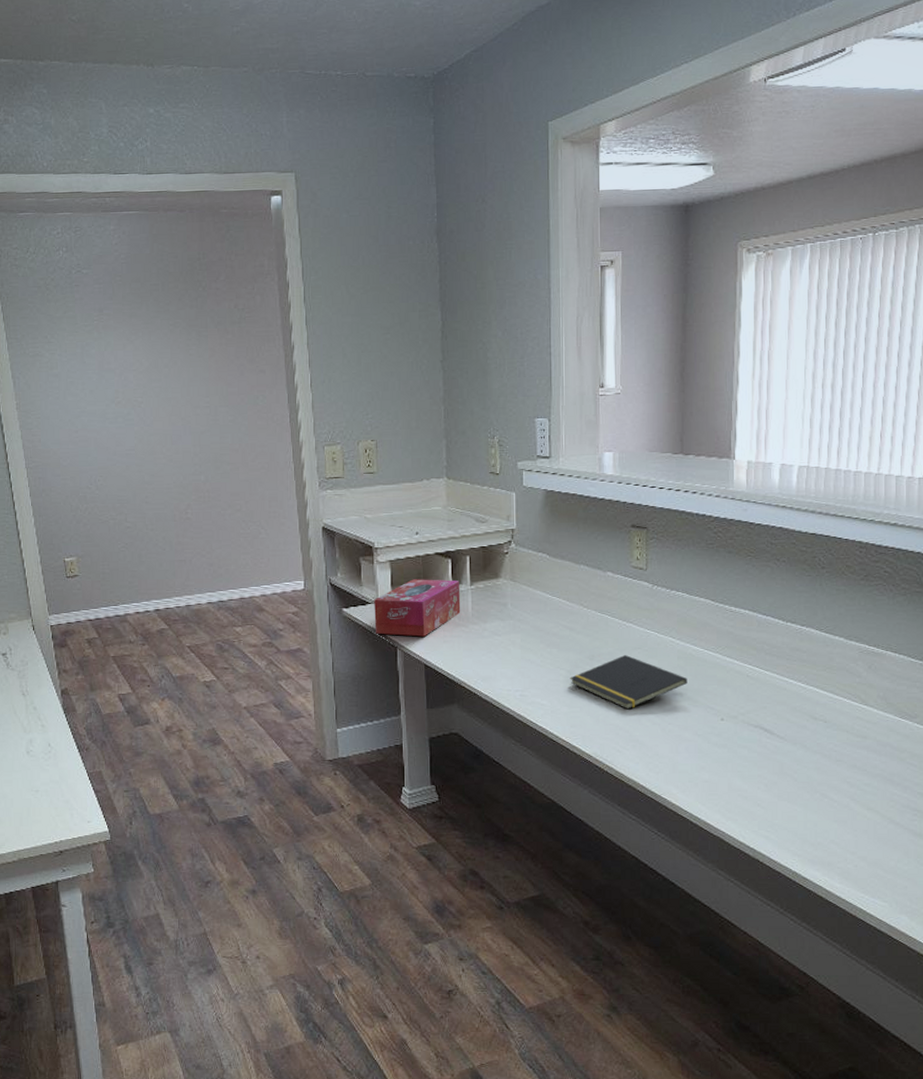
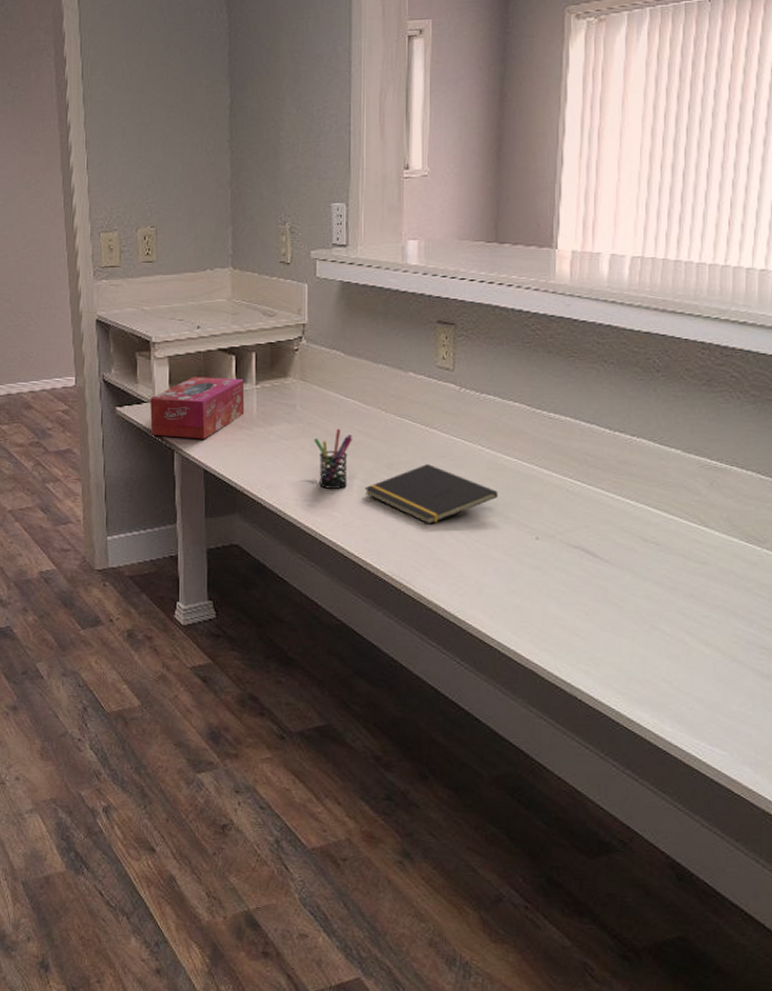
pen holder: none [524,624,558,680] -> present [314,428,352,489]

